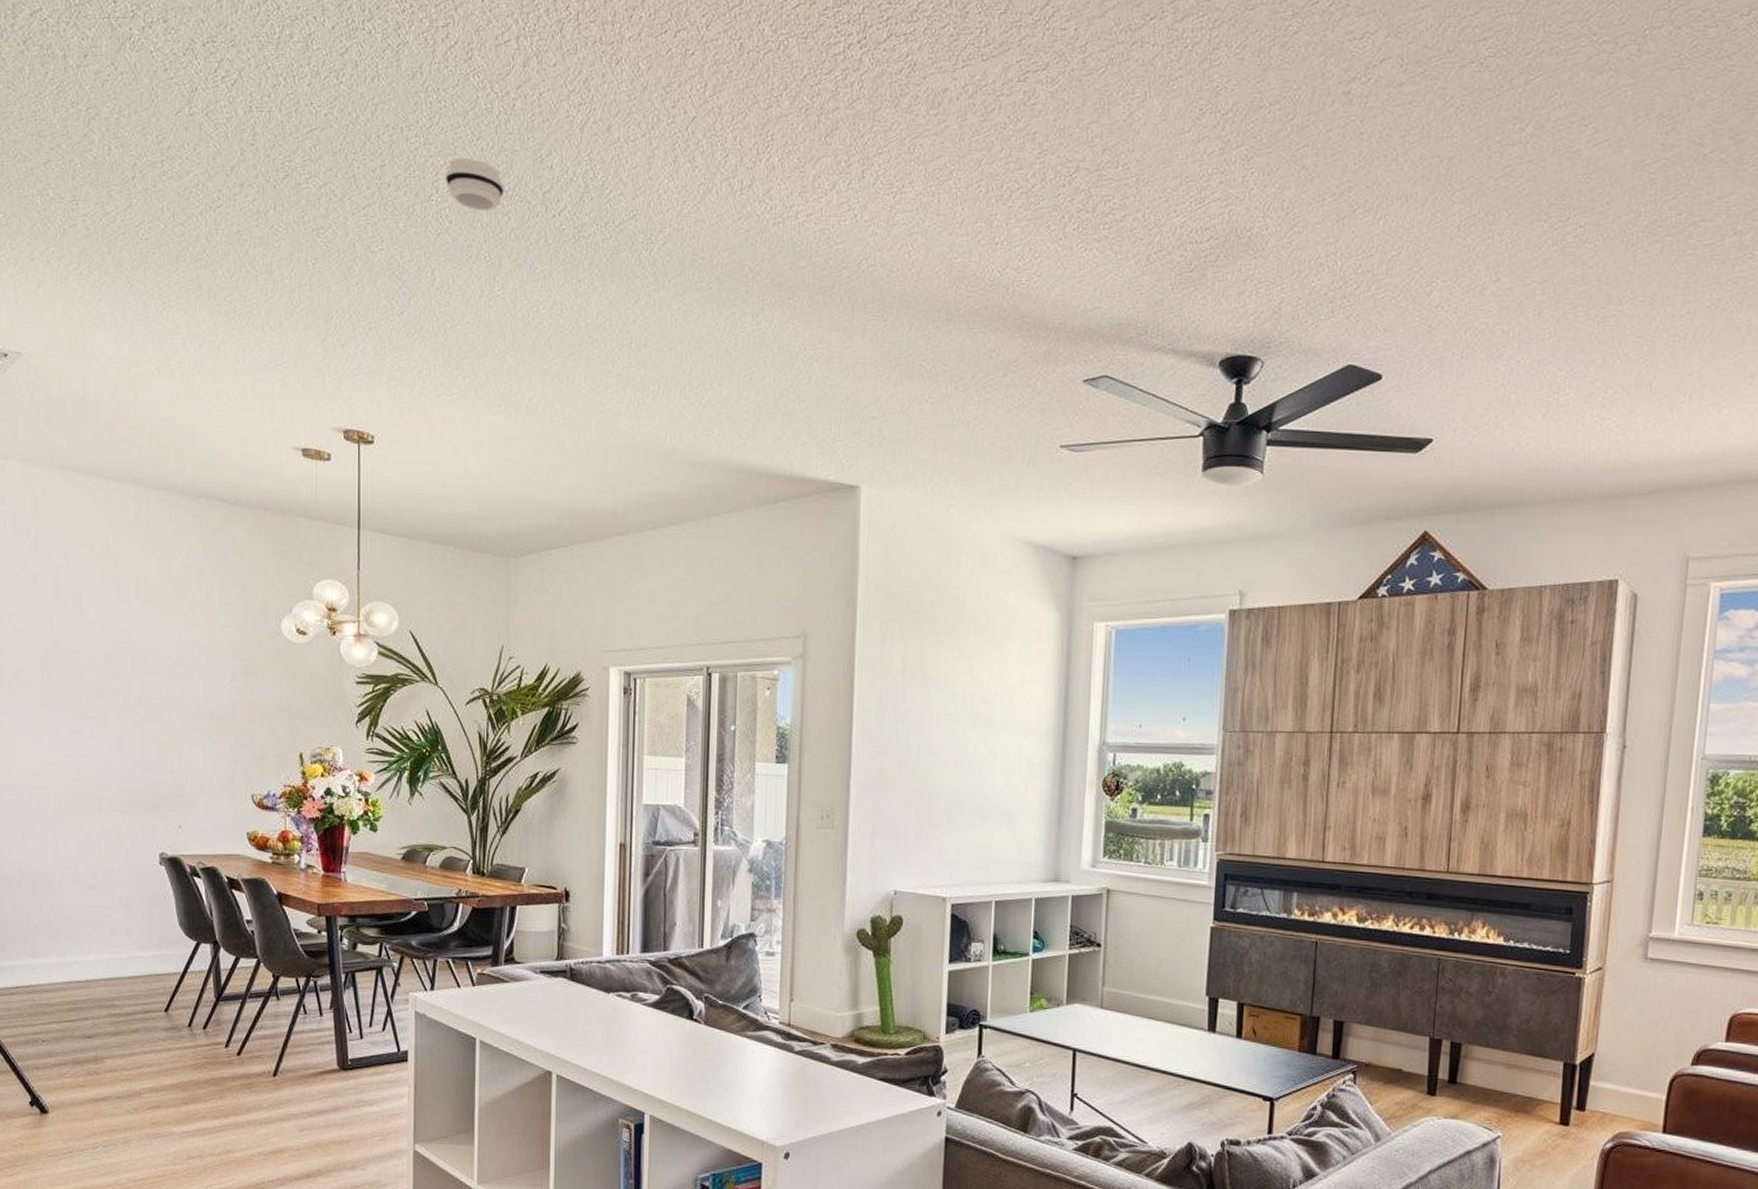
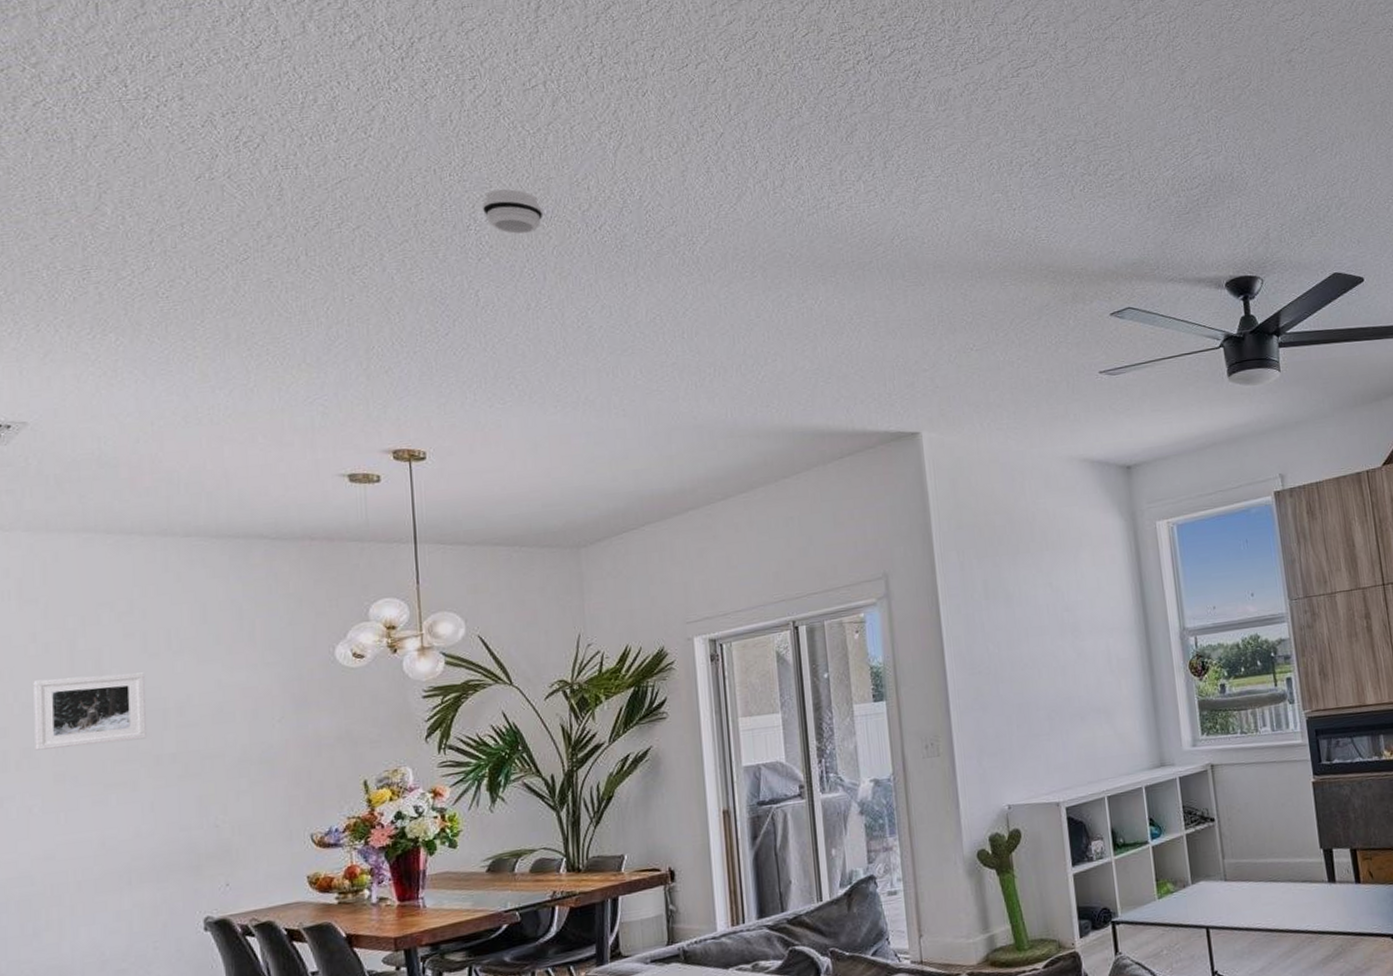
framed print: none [24,607,118,679] -> present [33,672,146,751]

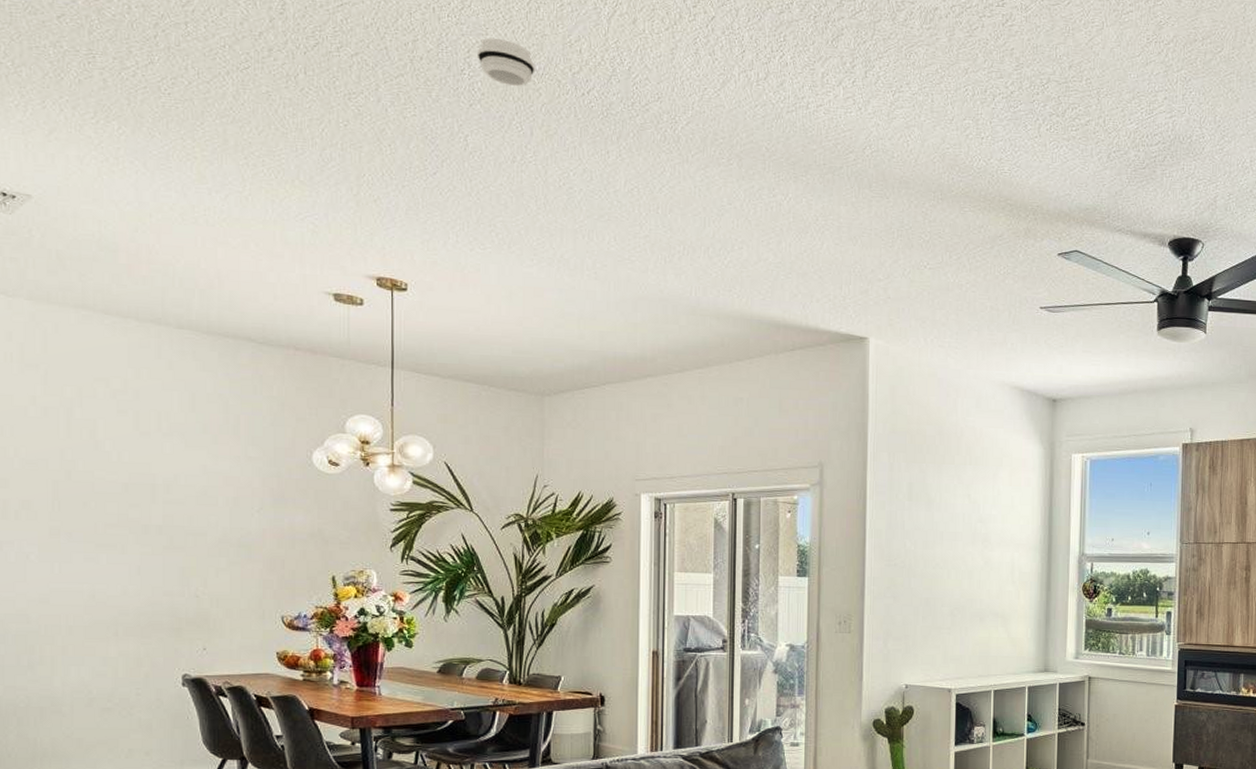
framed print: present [33,672,146,751] -> none [32,440,137,509]

